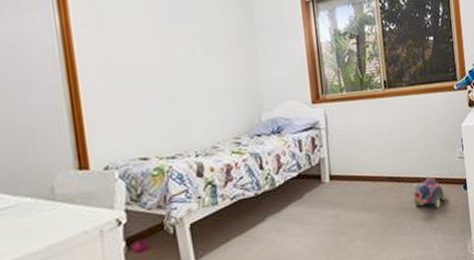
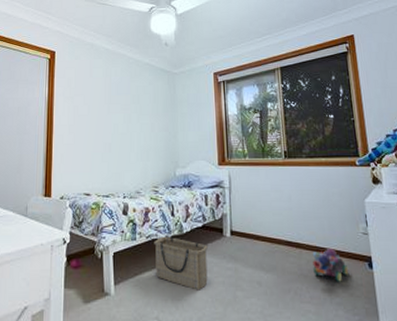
basket: none [241,193,308,246] -> present [154,236,208,290]

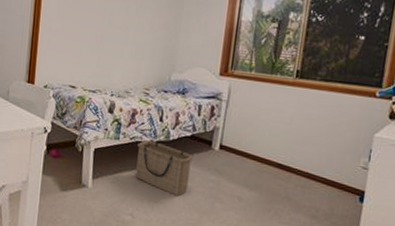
toy cannon: present [312,248,349,282] -> none [299,176,338,210]

